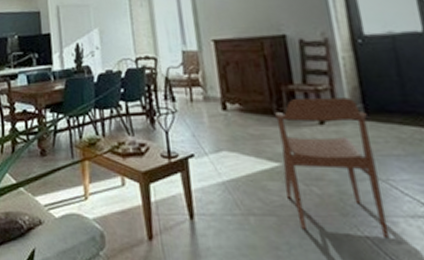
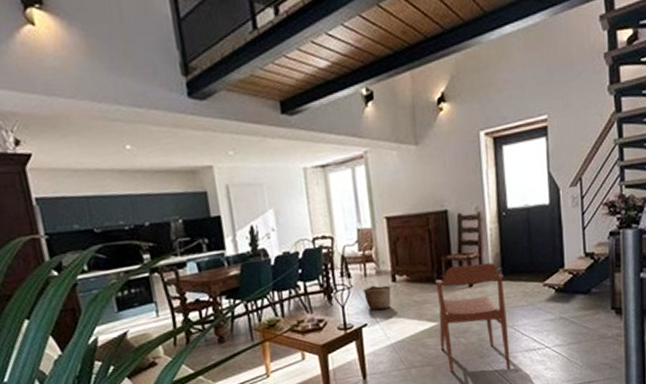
basket: none [190,112,222,140] -> present [364,285,392,310]

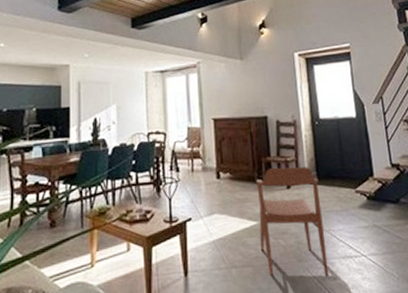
basket: present [364,285,392,310] -> none [190,181,216,205]

